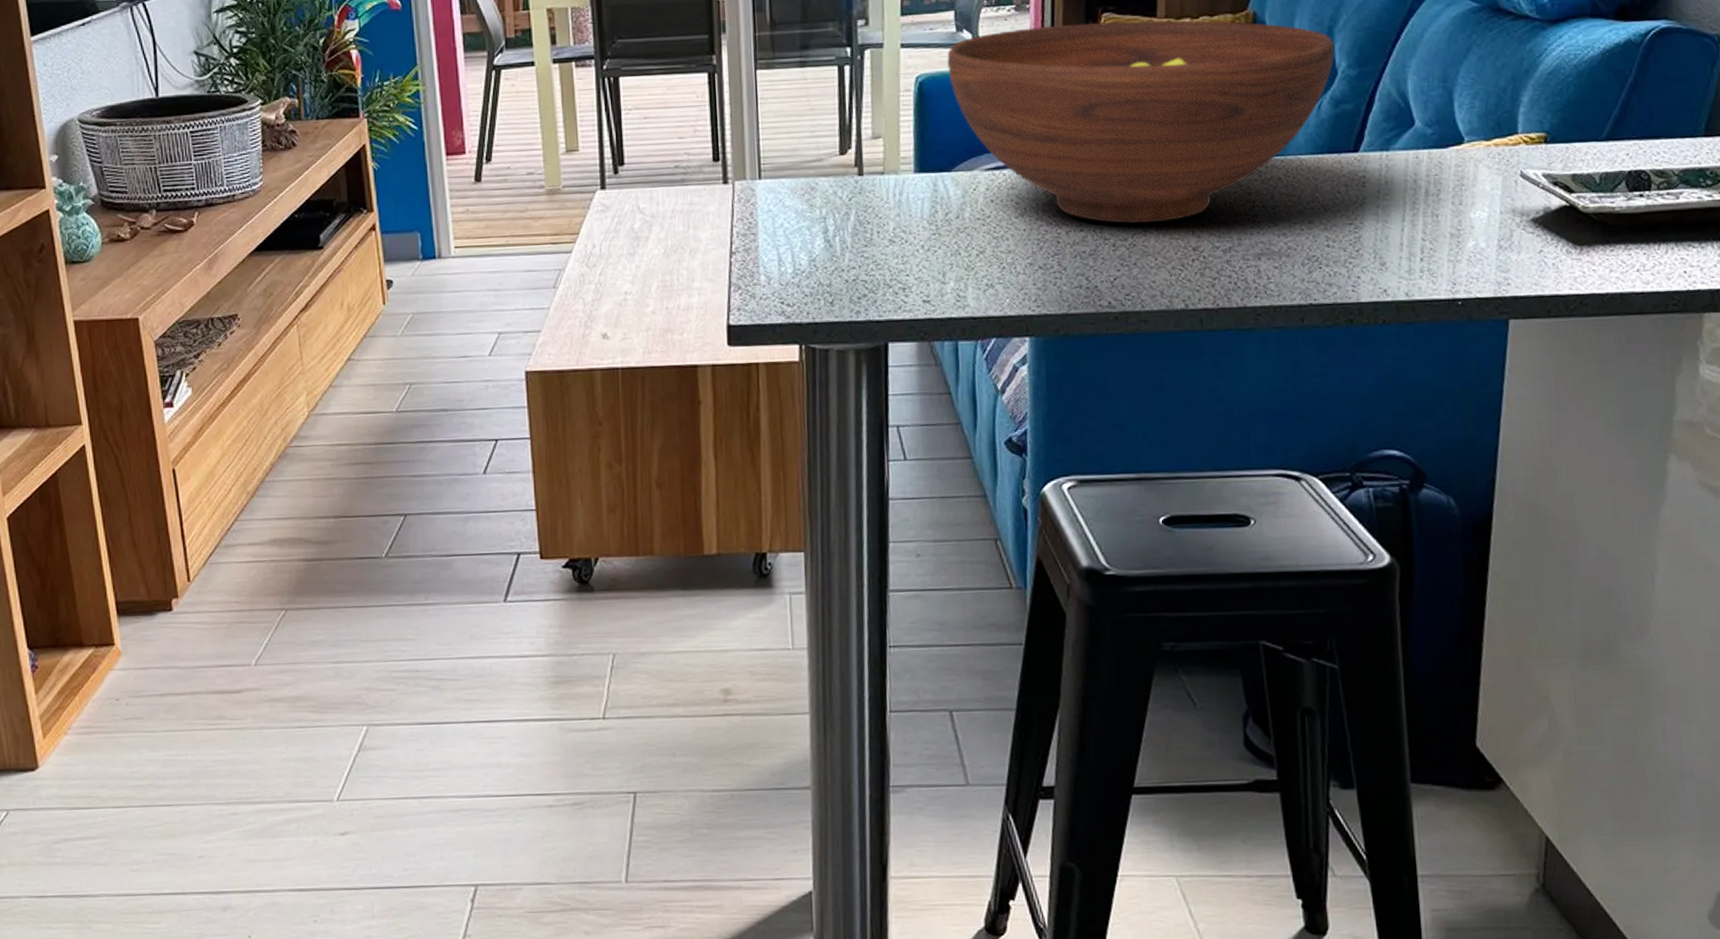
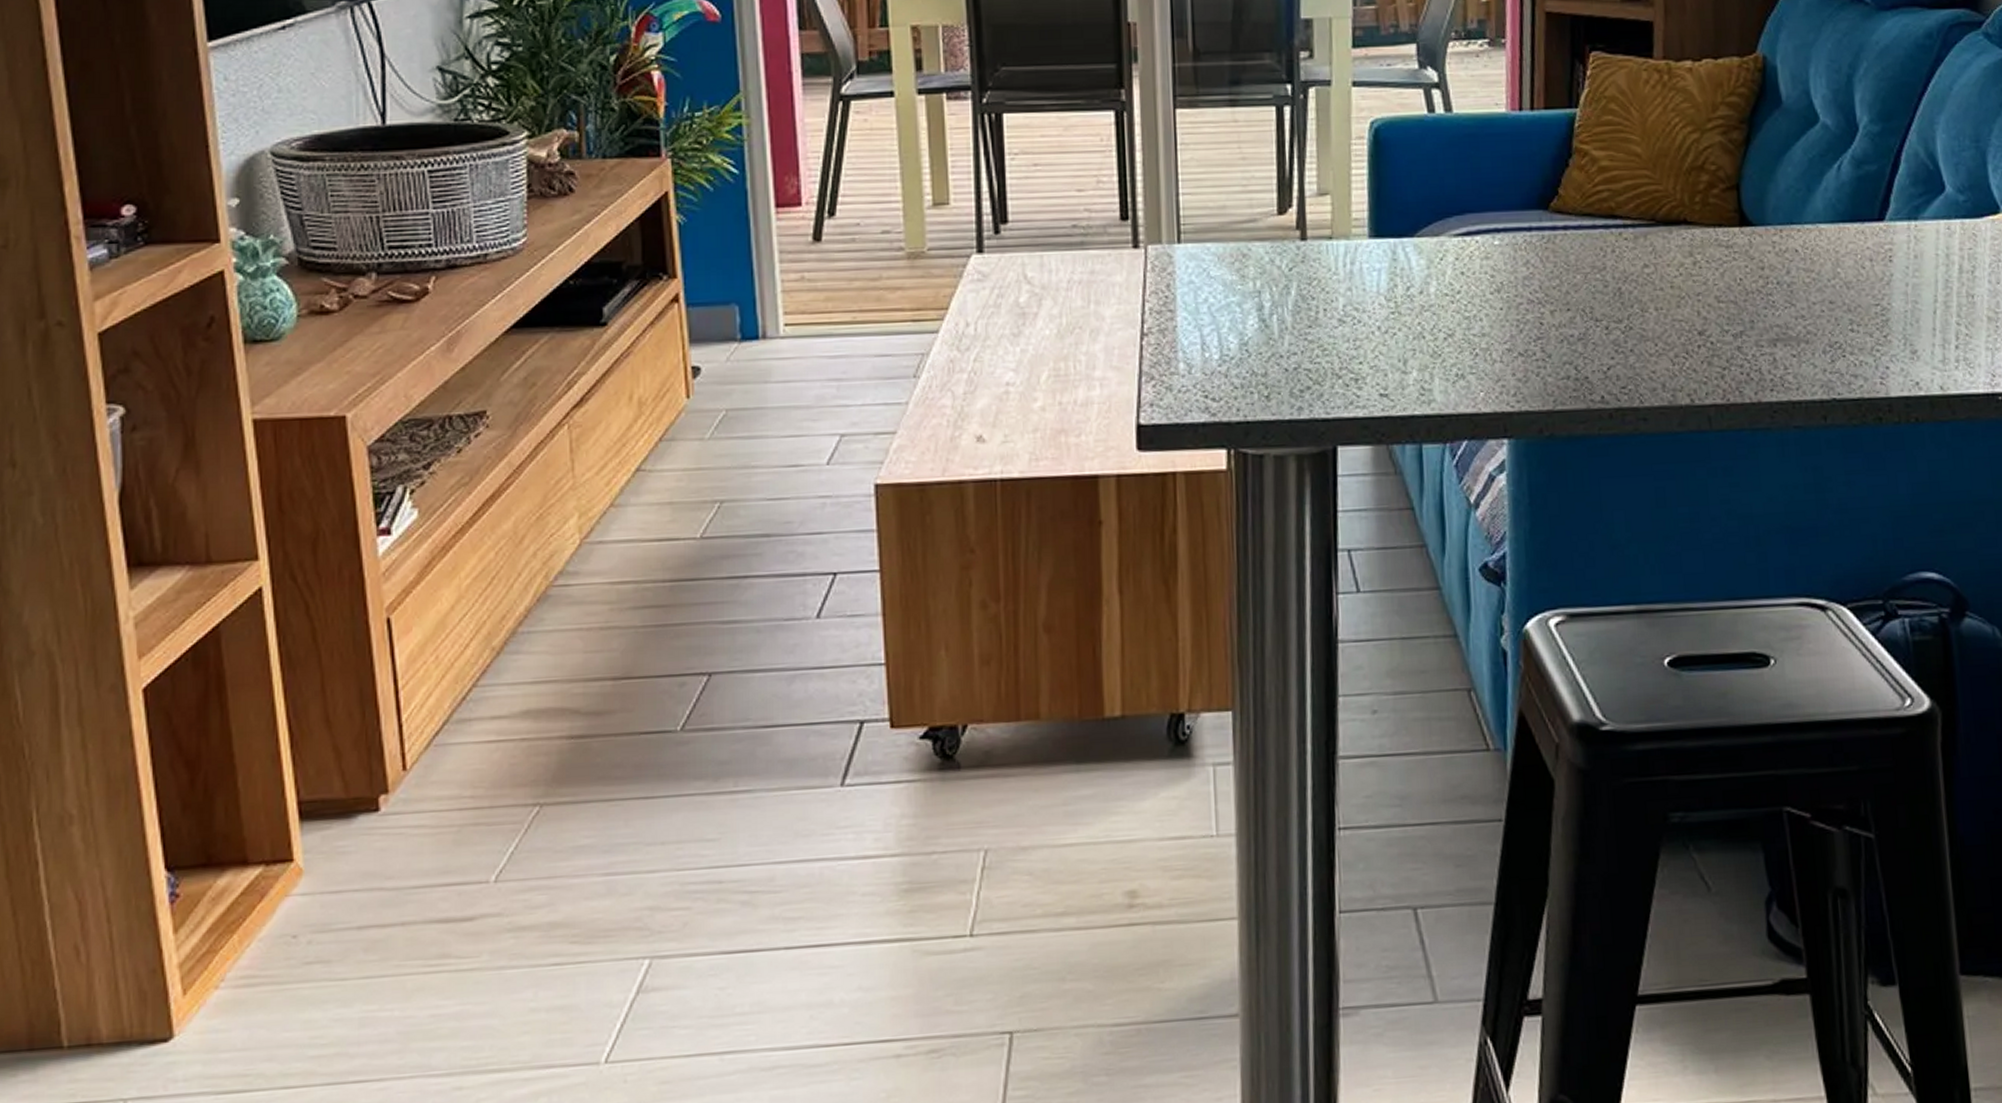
fruit bowl: present [947,20,1335,224] -> none [1408,62,1855,303]

